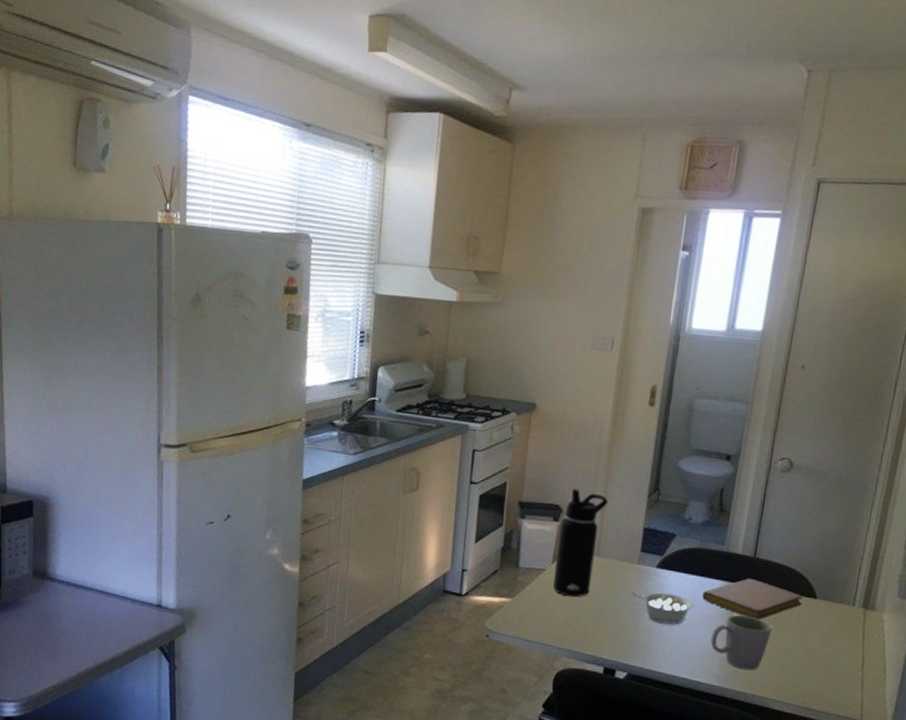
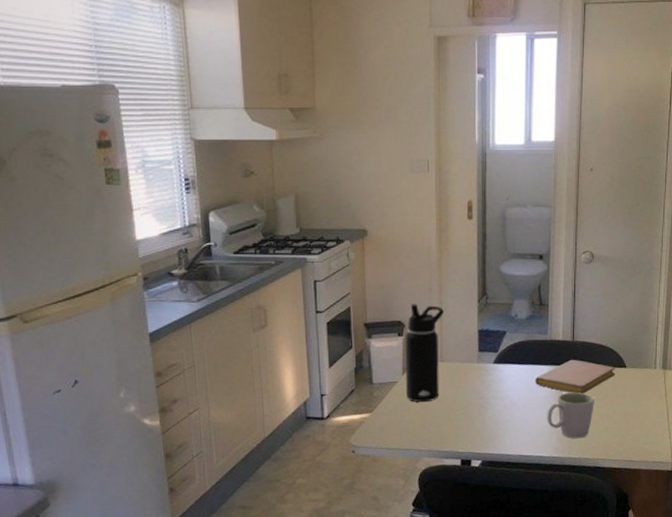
legume: present [631,592,695,625] -> none [475,383,529,412]

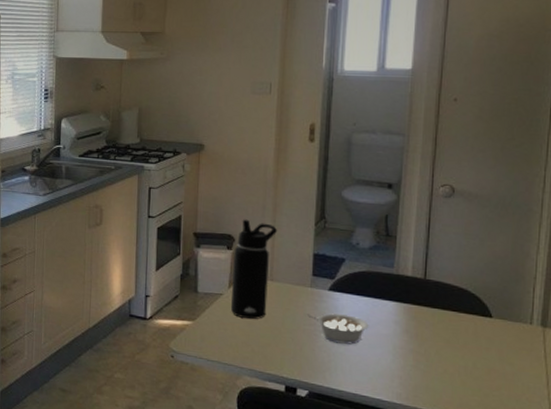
legume: none [475,383,529,412] -> present [306,313,369,345]
notebook: present [535,360,616,394] -> none [376,299,478,339]
mug: present [547,392,594,439] -> none [388,334,449,389]

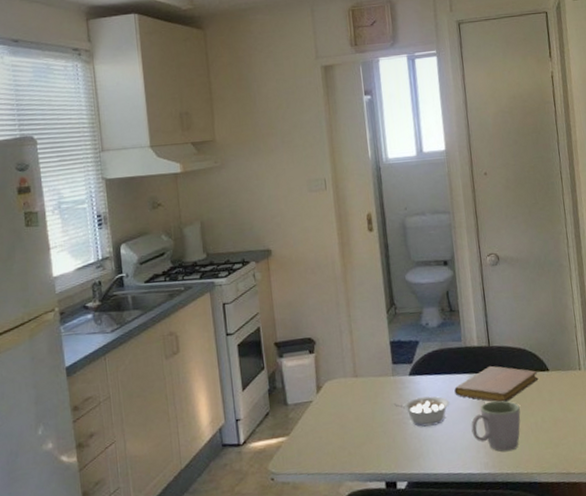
water bottle: present [231,219,278,320] -> none [316,319,357,422]
notebook: none [376,299,478,339] -> present [454,366,539,403]
mug: none [388,334,449,389] -> present [471,400,521,452]

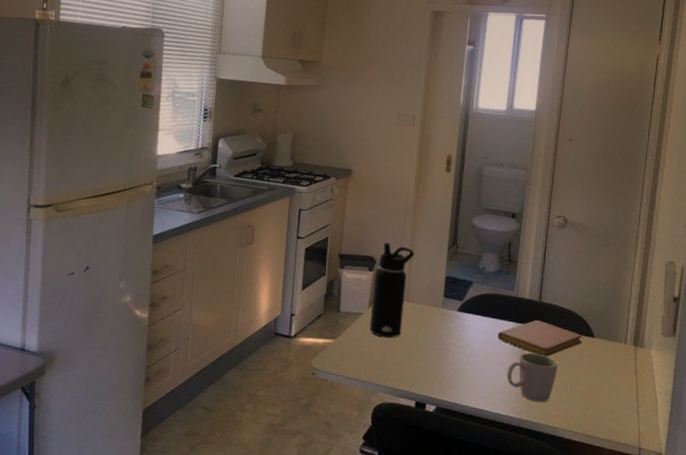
water bottle: none [316,319,357,422] -> present [370,242,415,339]
legume: present [393,395,450,427] -> none [437,332,491,362]

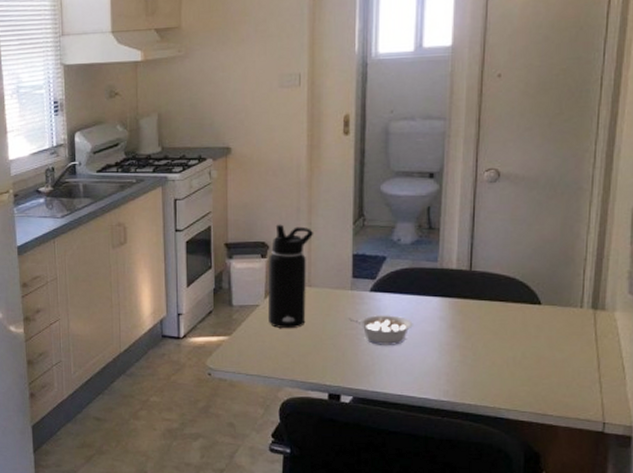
legume: none [437,332,491,362] -> present [348,314,413,345]
notebook: present [497,320,583,357] -> none [421,292,527,331]
mug: present [506,352,558,403] -> none [434,328,497,383]

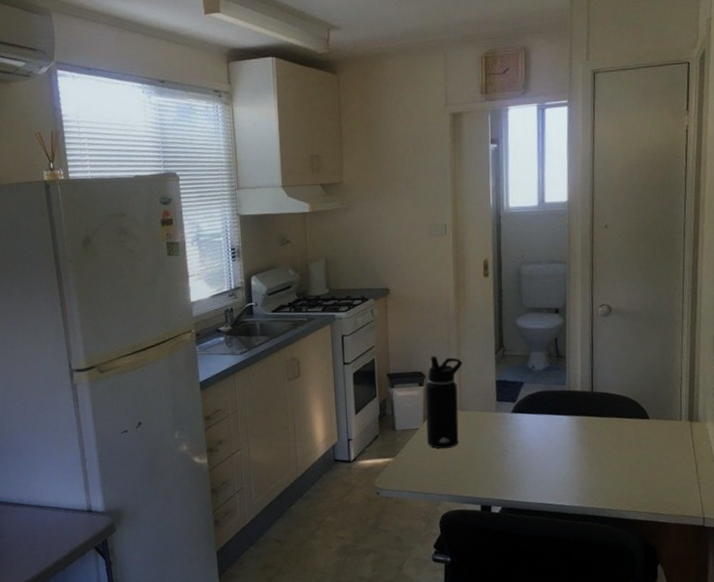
legume: present [348,314,413,345] -> none [494,432,548,460]

